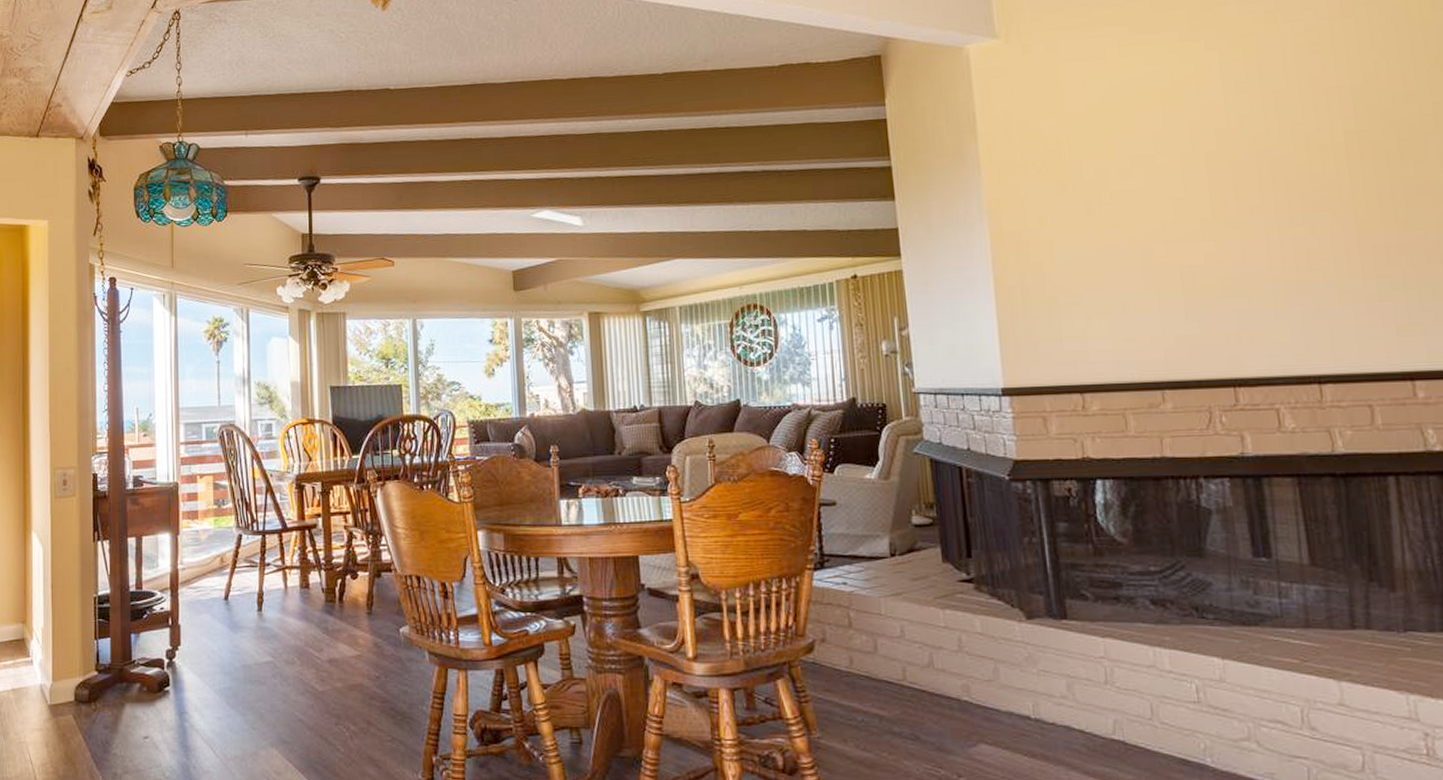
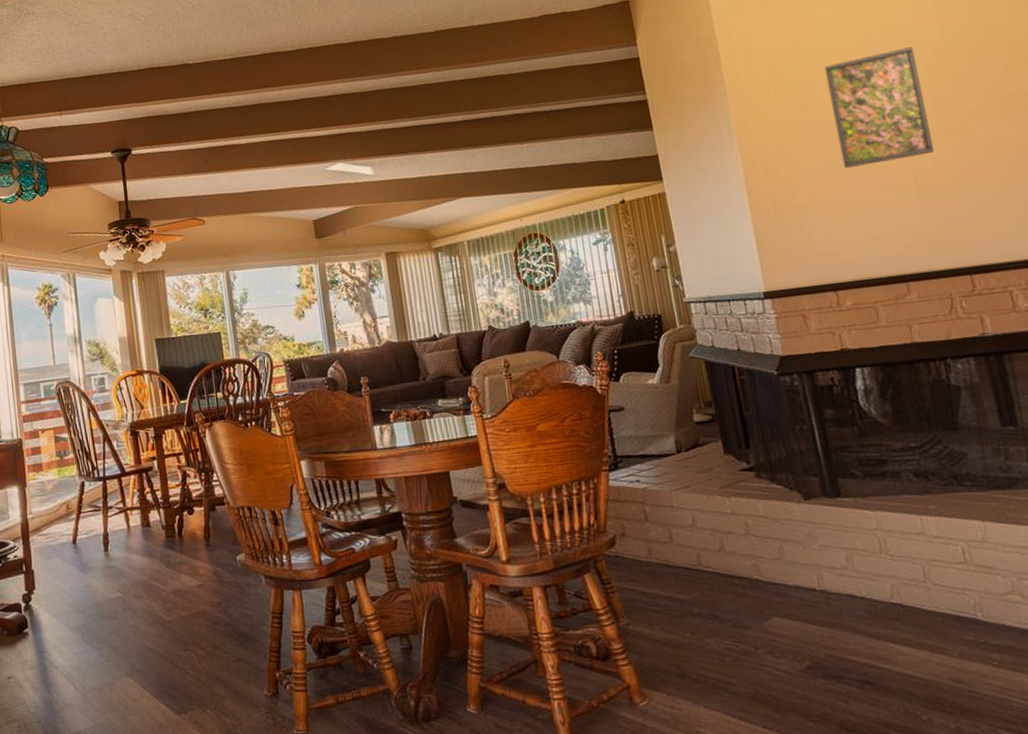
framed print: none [1092,130,1206,259] -> present [824,47,934,168]

